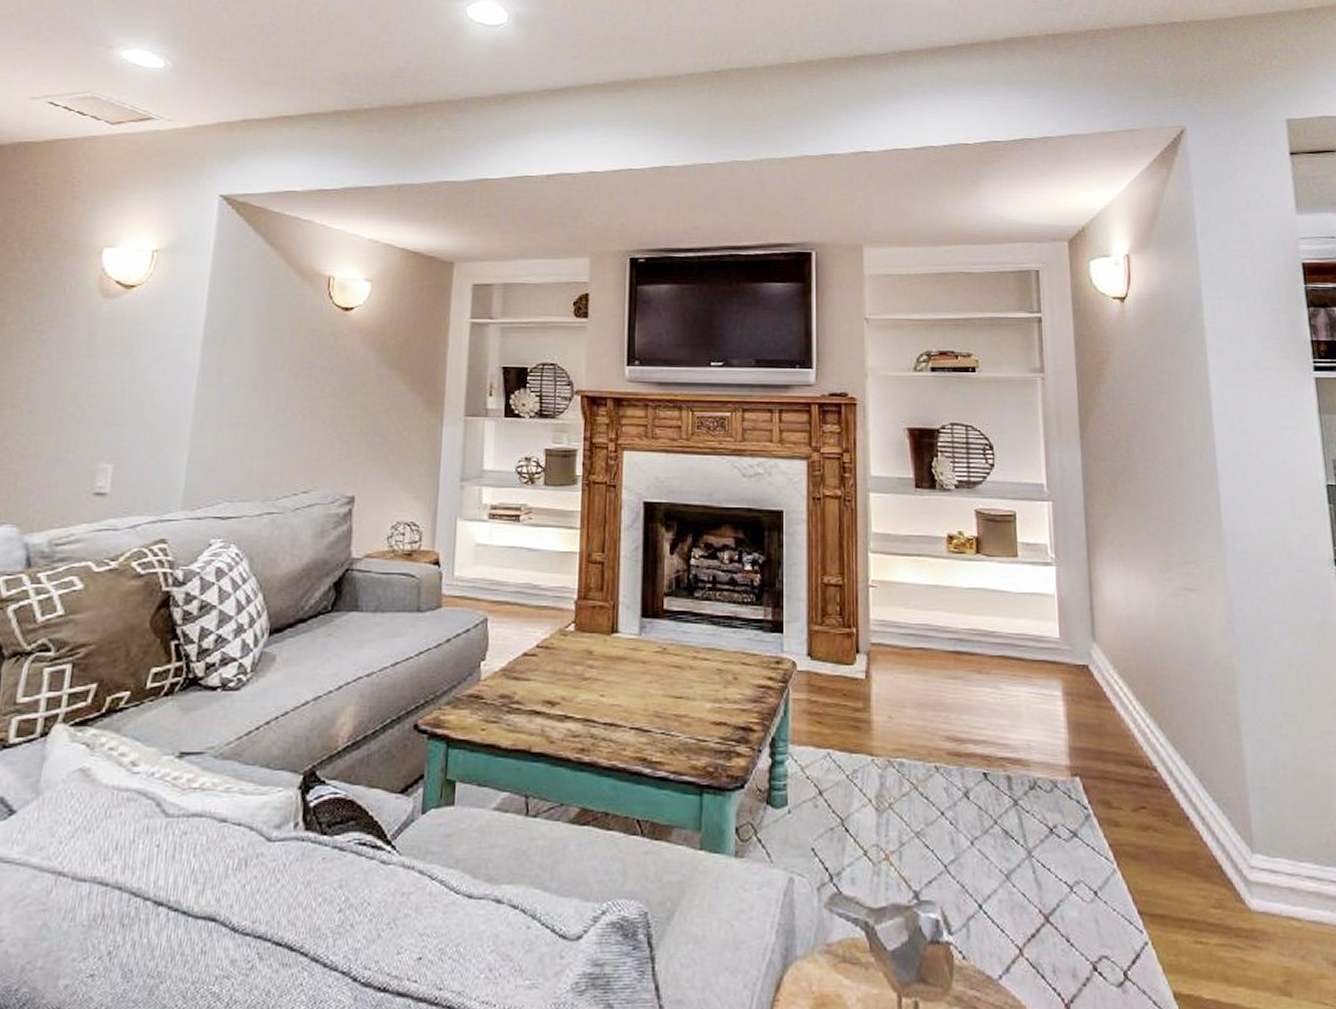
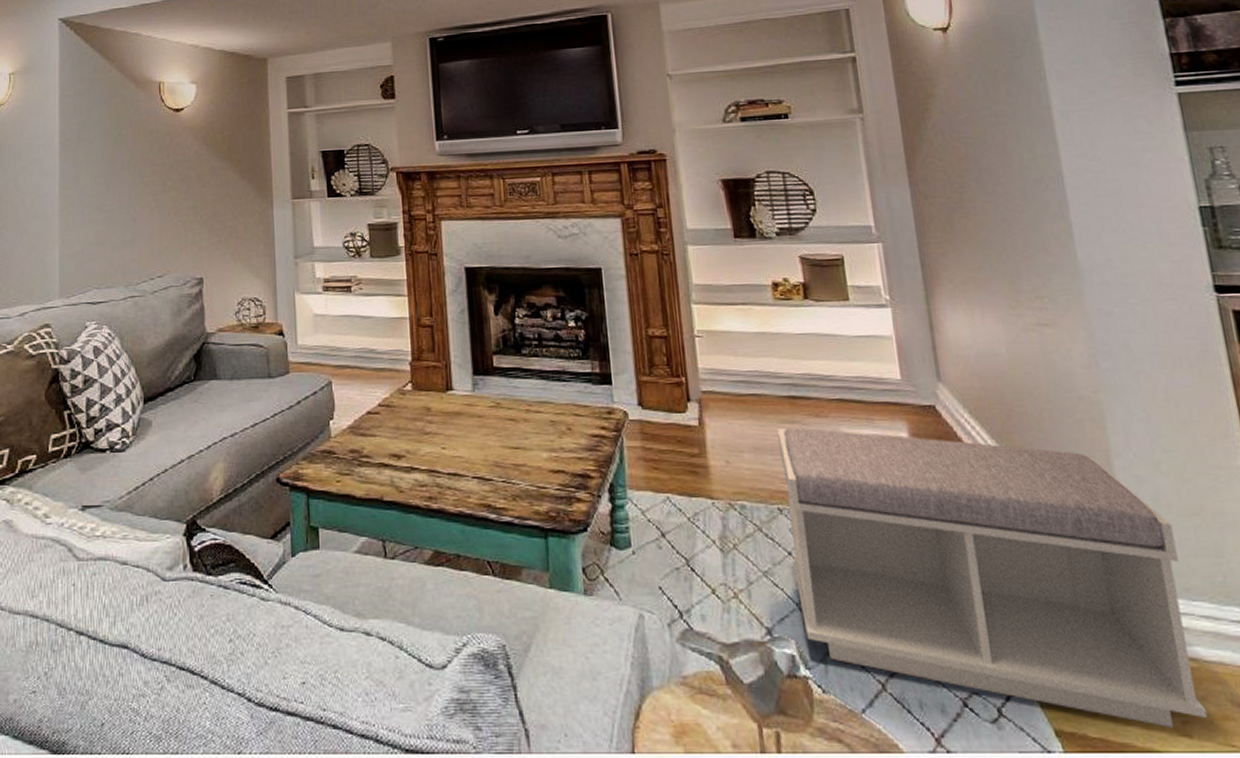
bench: none [941,684,1306,988] -> present [777,428,1208,728]

